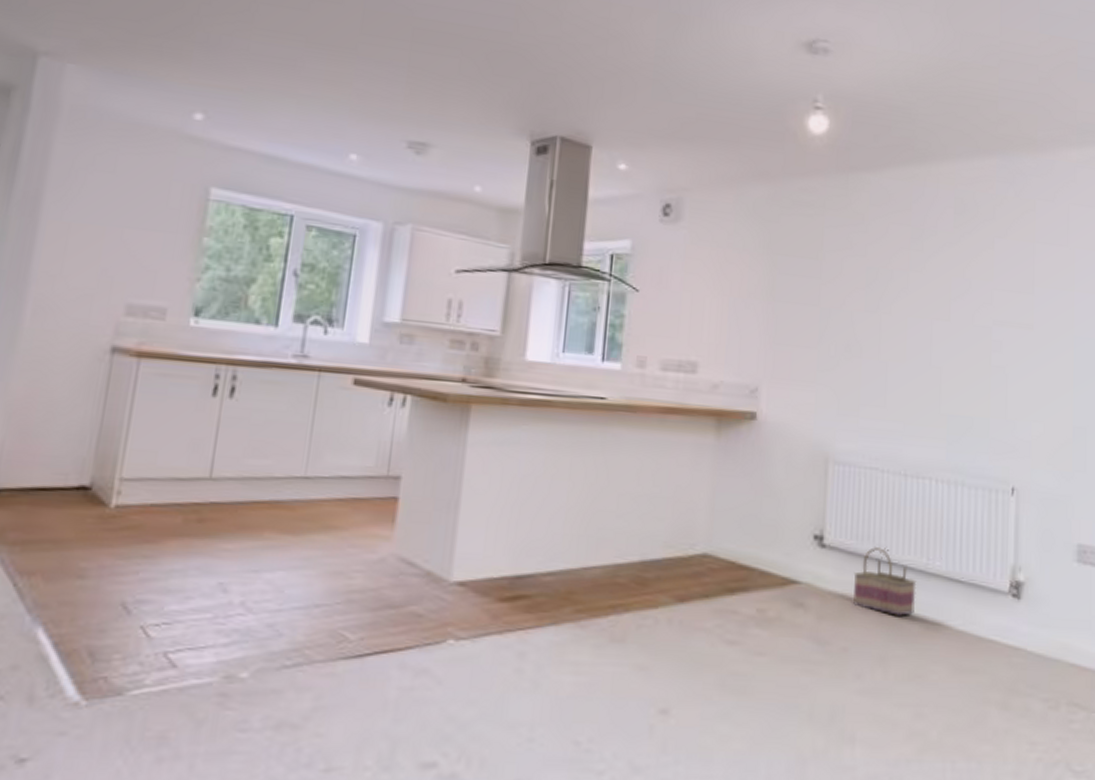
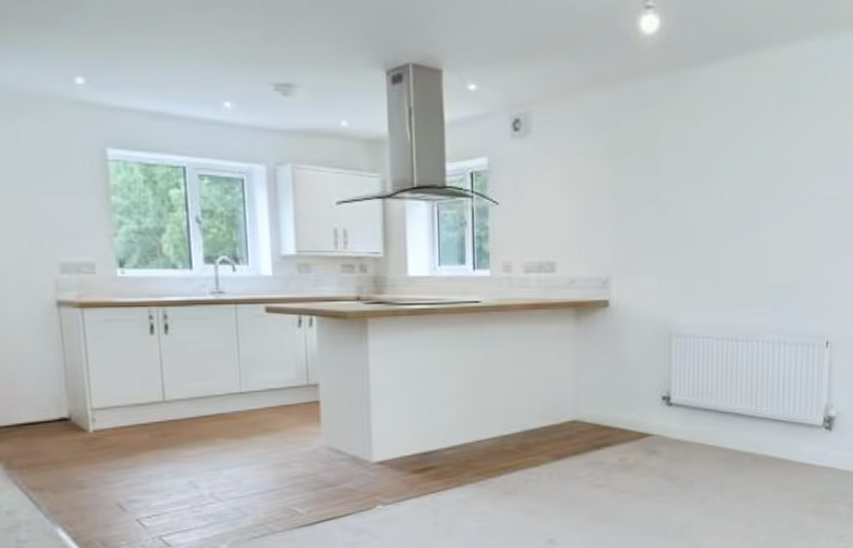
basket: present [853,546,917,617] -> none [696,400,747,454]

